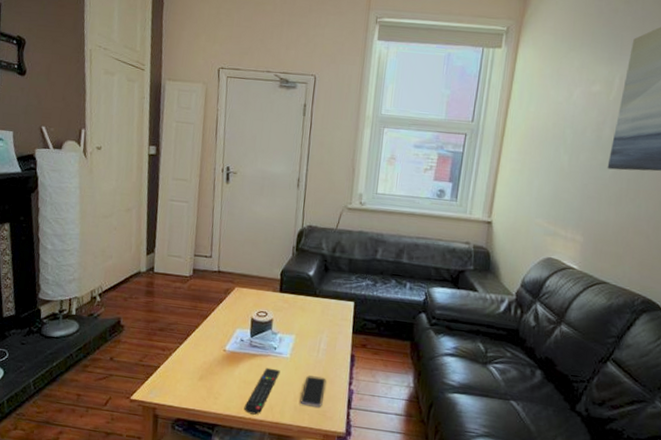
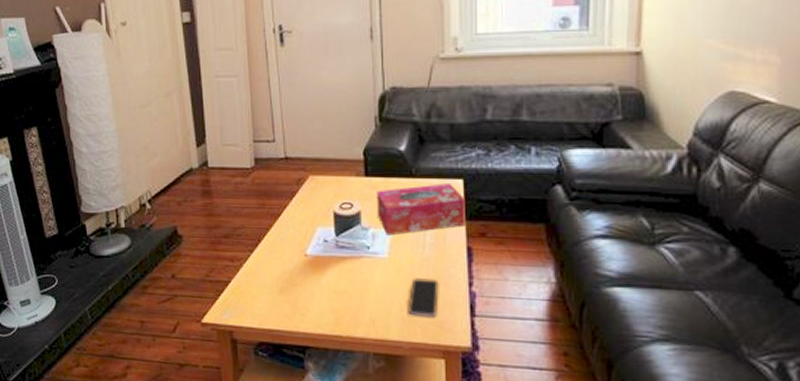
remote control: present [244,367,281,415] -> none [339,272,379,332]
tissue box: none [285,303,354,341] -> present [376,183,465,236]

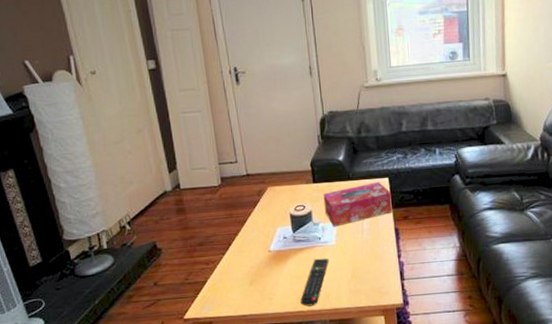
remote control: none [339,272,379,332] -> present [300,258,329,307]
smartphone: present [408,278,439,318] -> none [353,256,376,287]

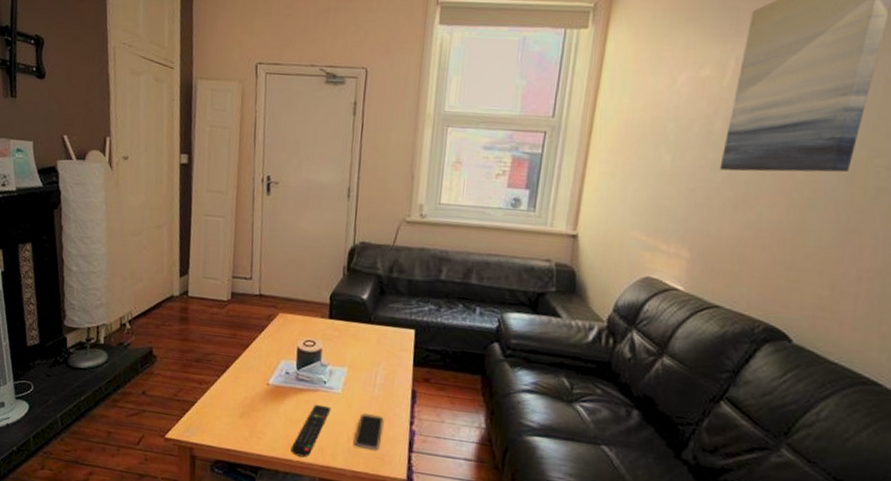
tissue box: present [323,182,392,227] -> none [335,331,415,374]
smartphone: none [353,256,376,287] -> present [354,413,384,450]

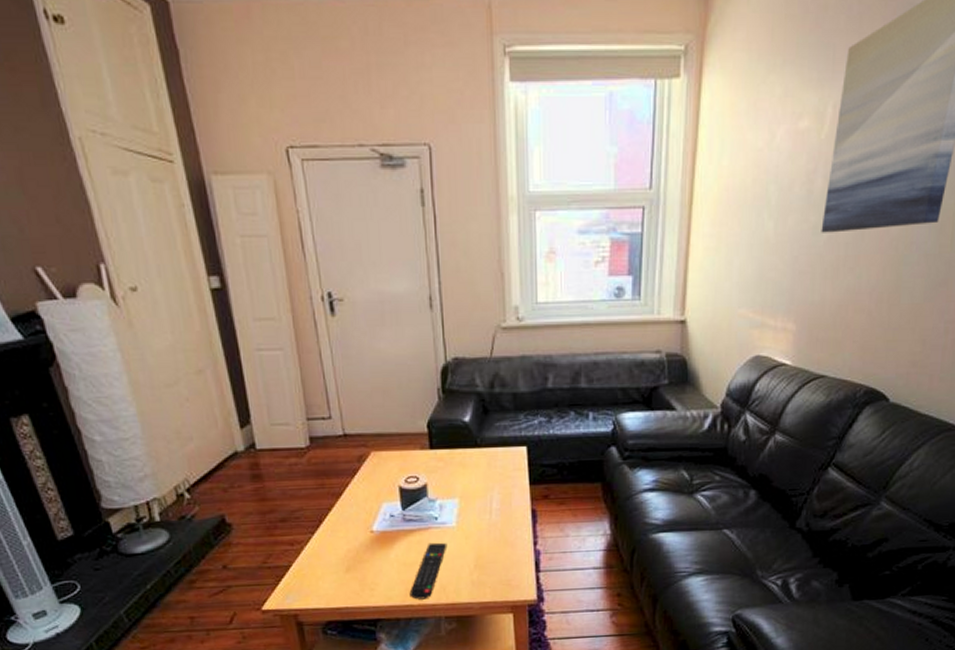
smartphone: present [354,413,384,450] -> none [477,542,506,578]

